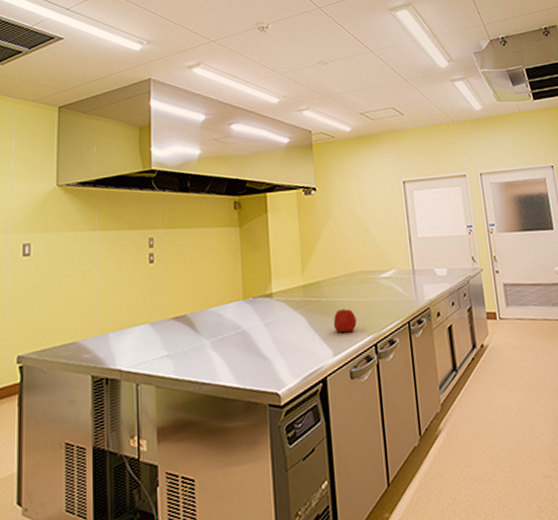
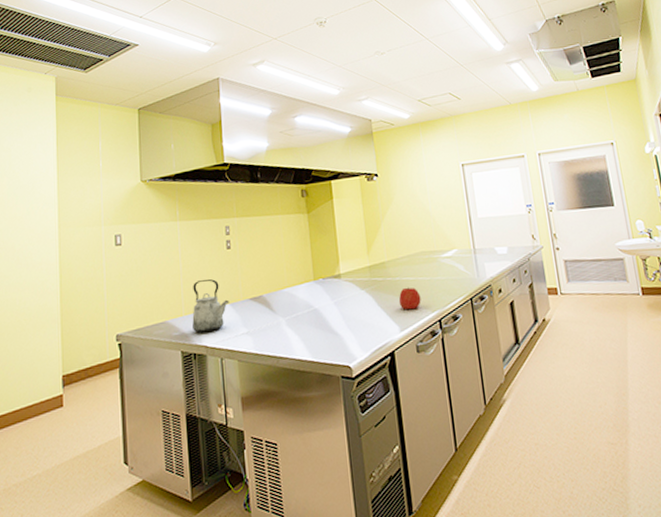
kettle: none [106,295,149,356] -> present [192,279,230,333]

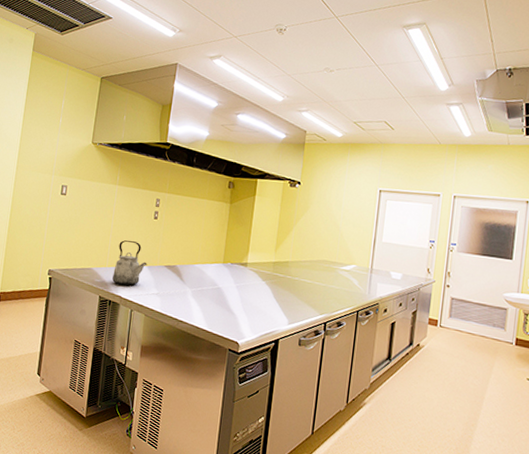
apple: present [398,287,421,310] -> none [292,288,314,309]

